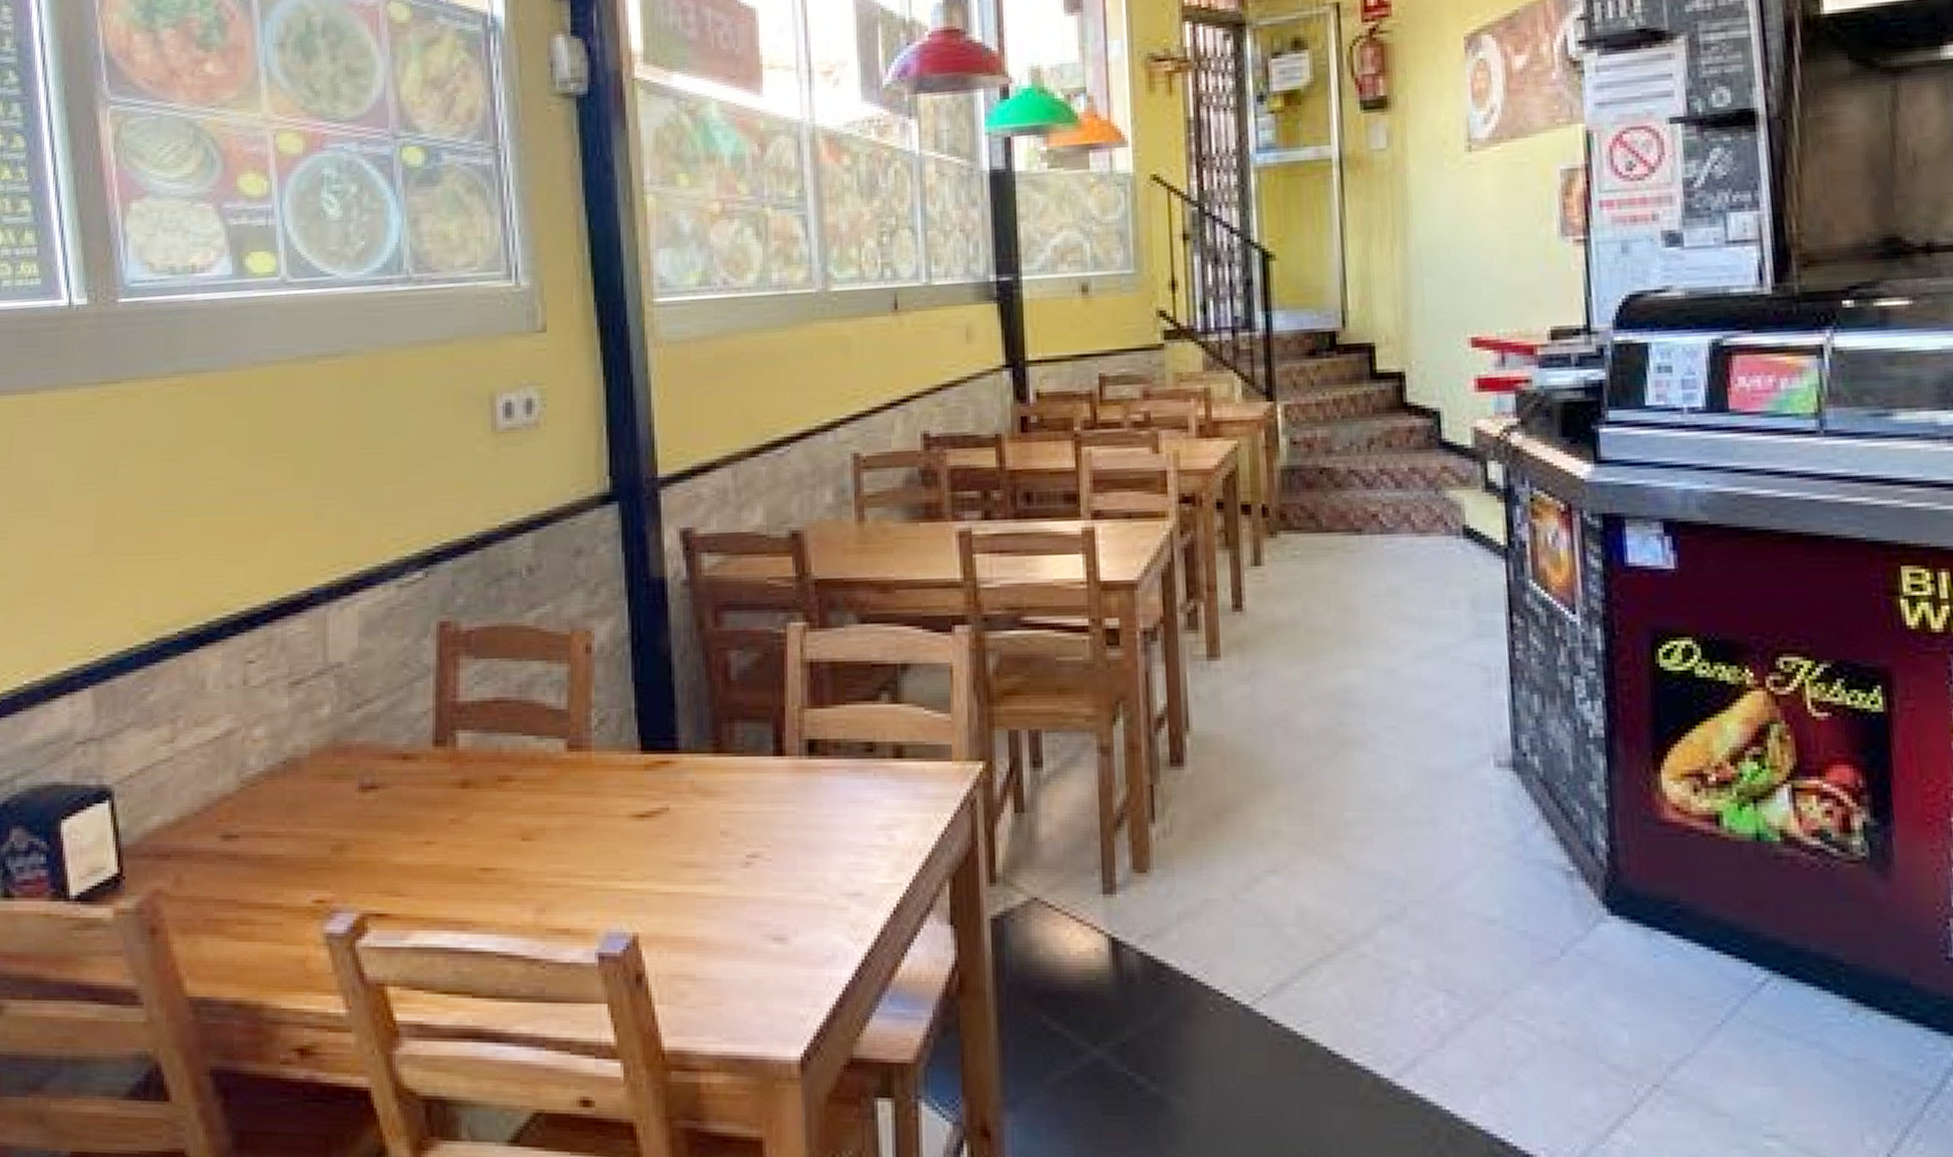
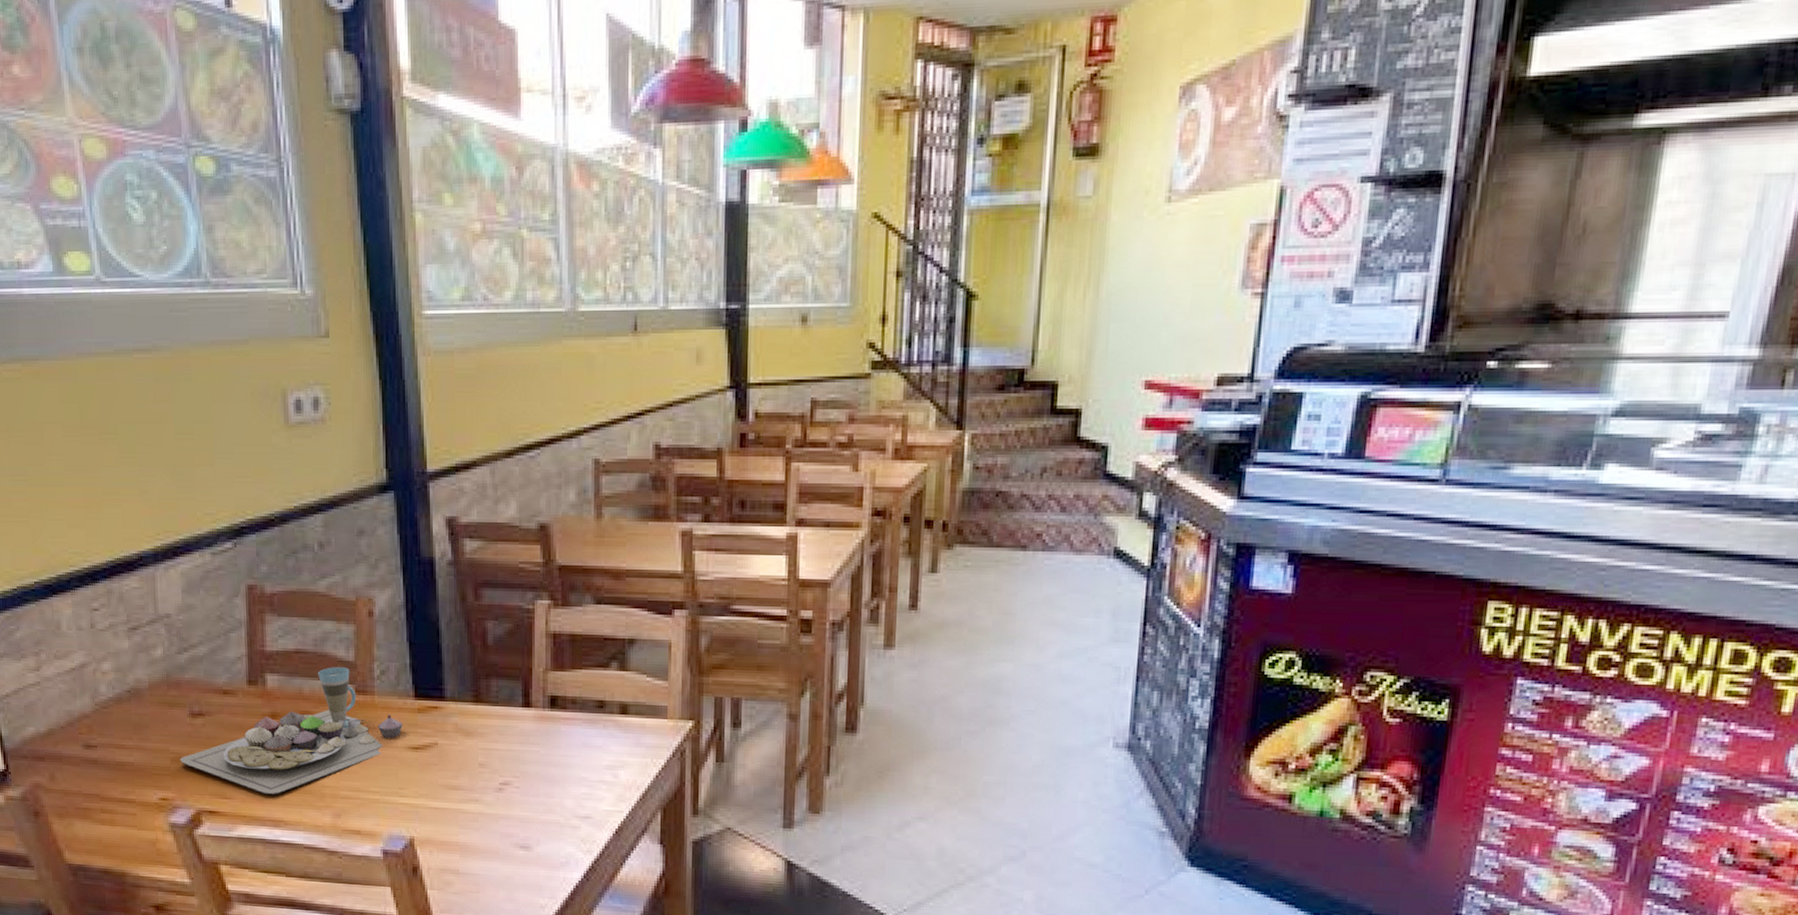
food plate: none [343,717,626,888] -> present [179,667,403,795]

